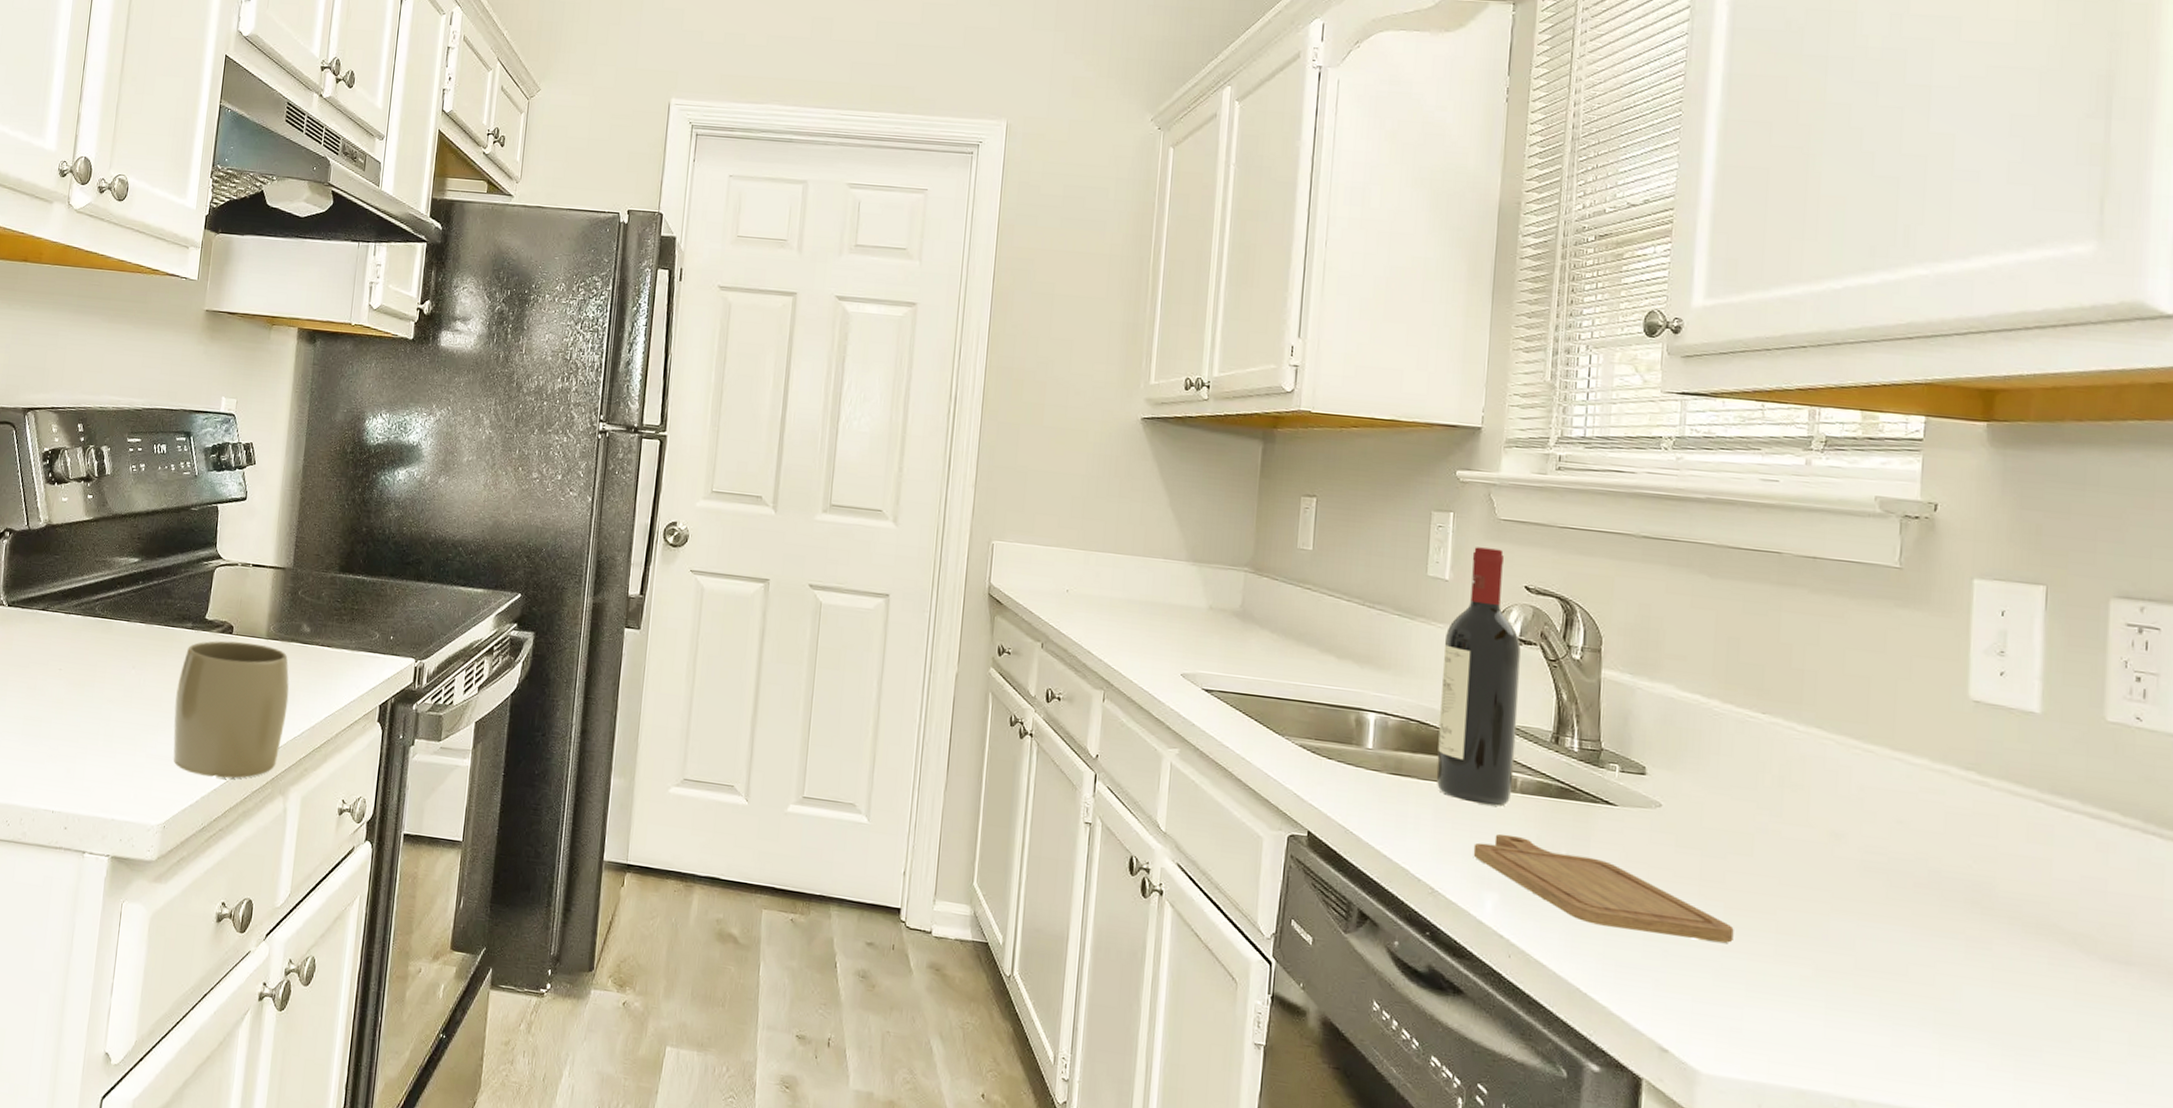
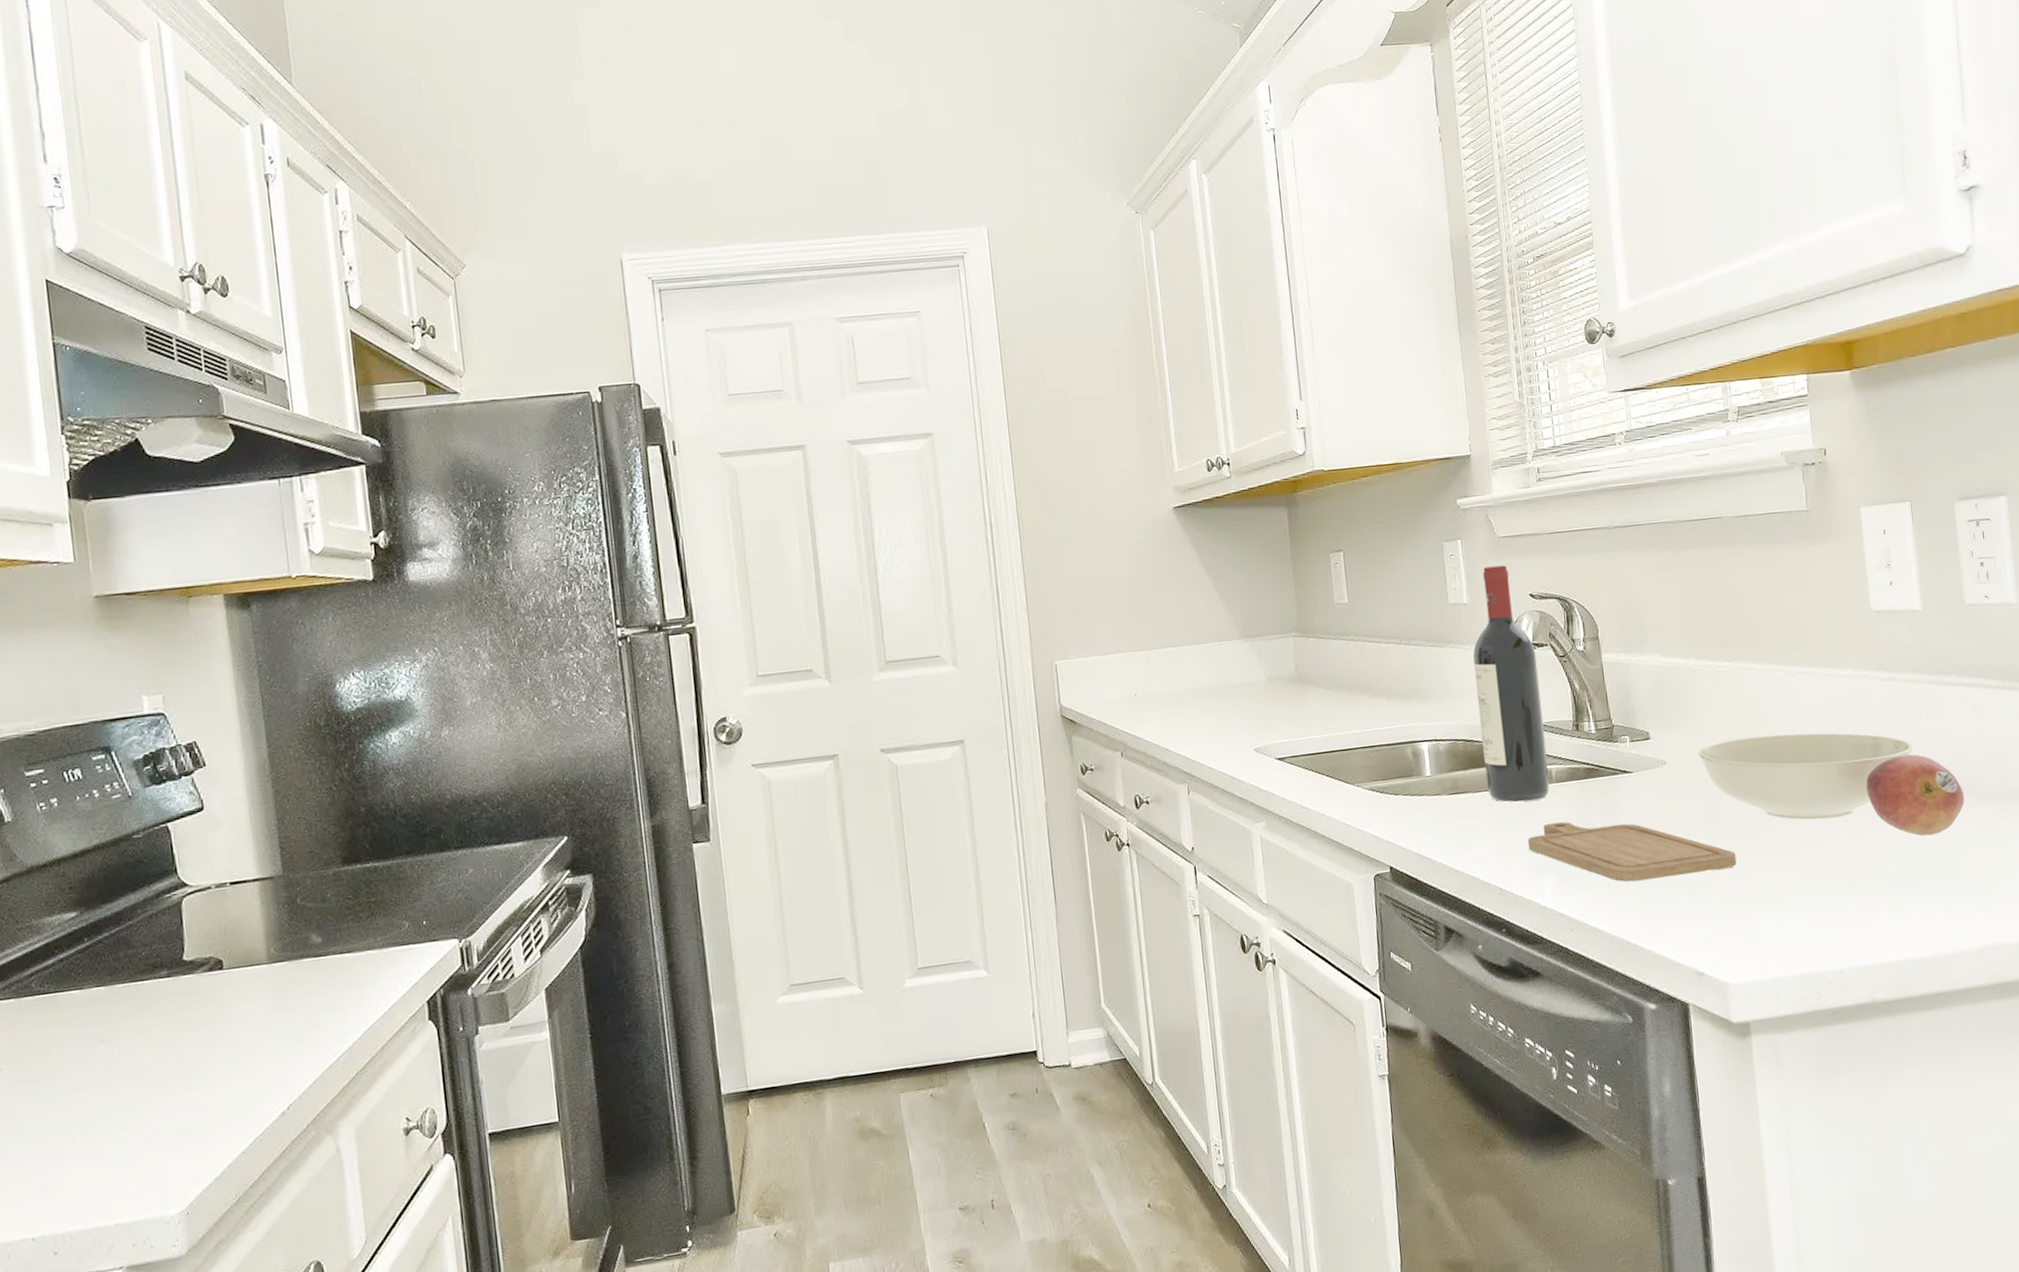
mug: present [173,641,289,778] -> none [164,971,315,1143]
bowl: none [1705,799,2000,925] -> present [1698,733,1913,820]
fruit: none [1926,874,2065,980] -> present [1866,754,1964,837]

